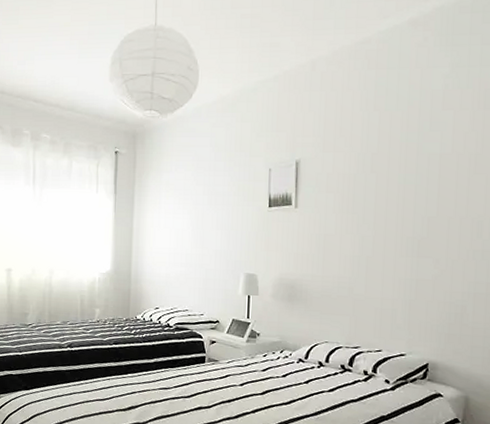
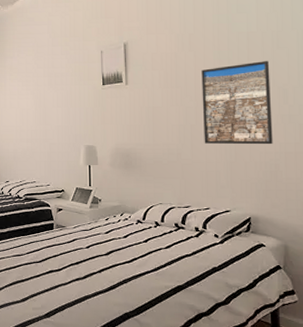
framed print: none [380,188,464,283] -> present [201,61,273,145]

